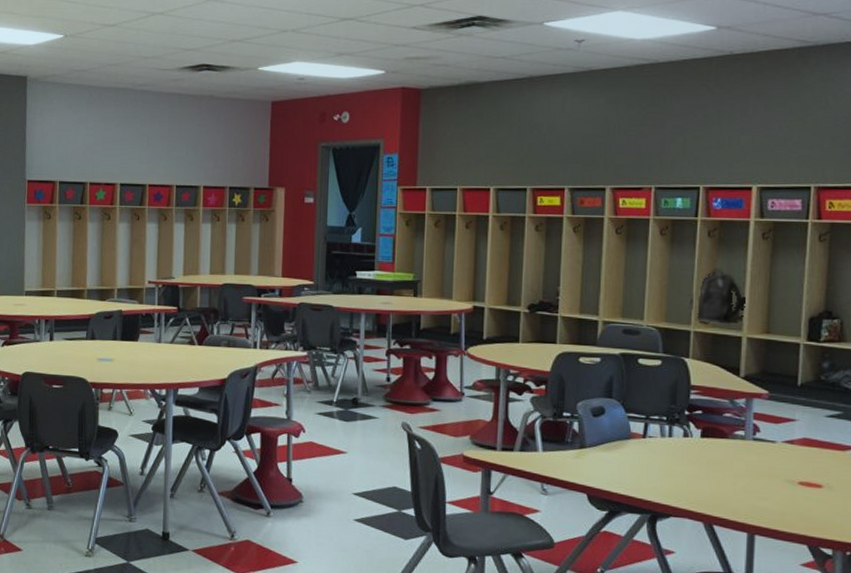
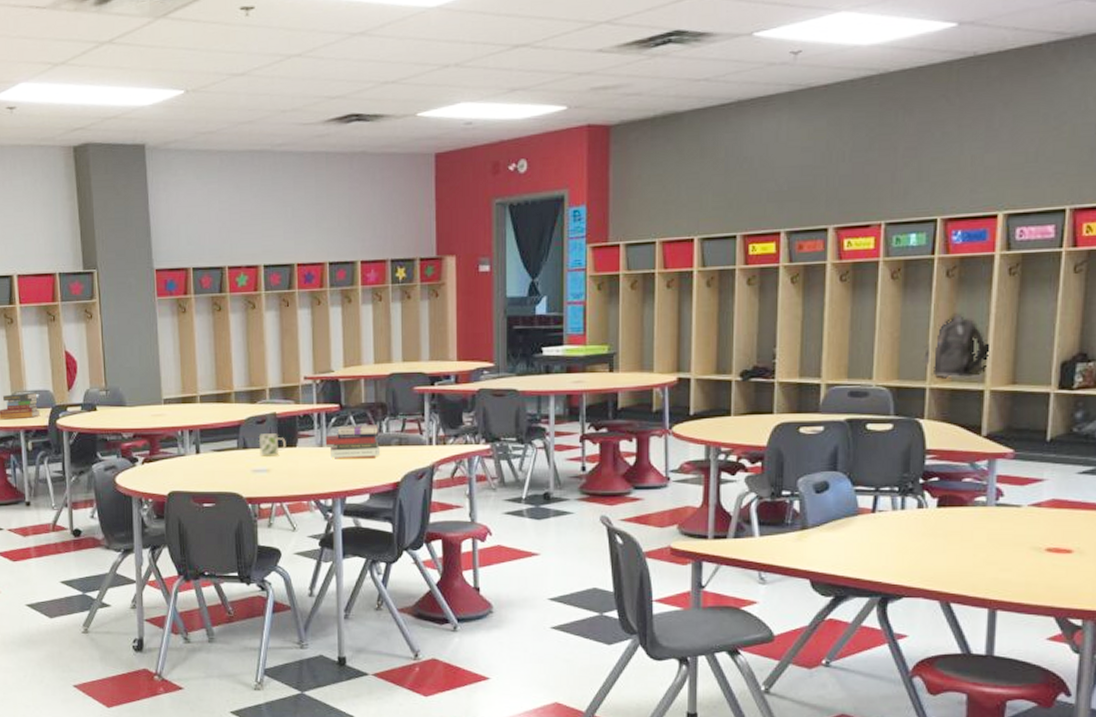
mug: none [105,327,129,349] -> present [258,433,286,458]
books: none [163,325,211,357] -> present [325,424,381,459]

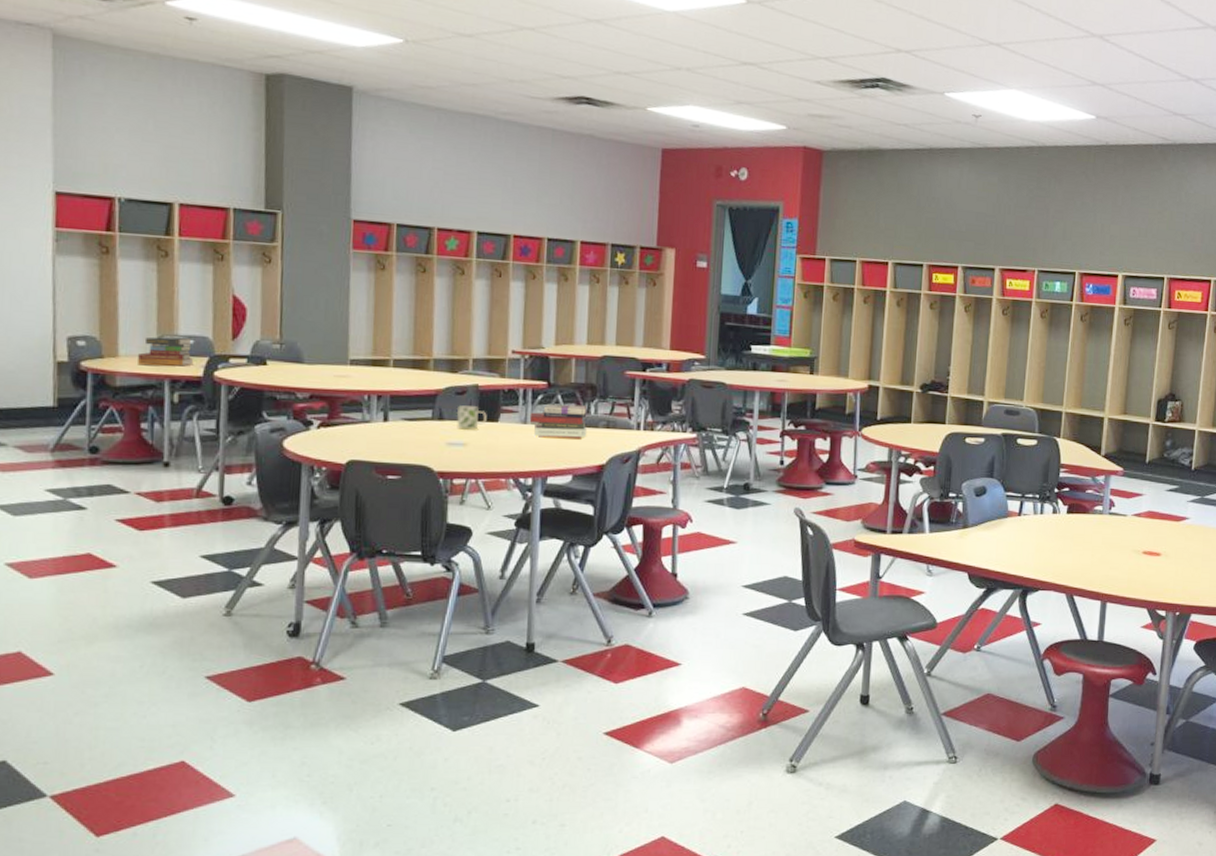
backpack: present [921,313,987,378] -> none [1060,352,1107,407]

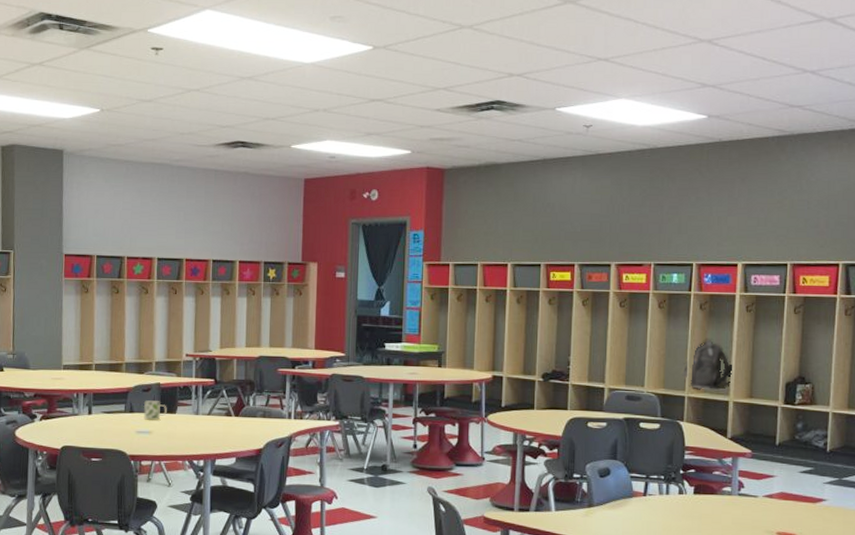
books: present [529,403,588,440] -> none [200,397,248,428]
backpack: none [1060,352,1107,407] -> present [681,339,731,391]

